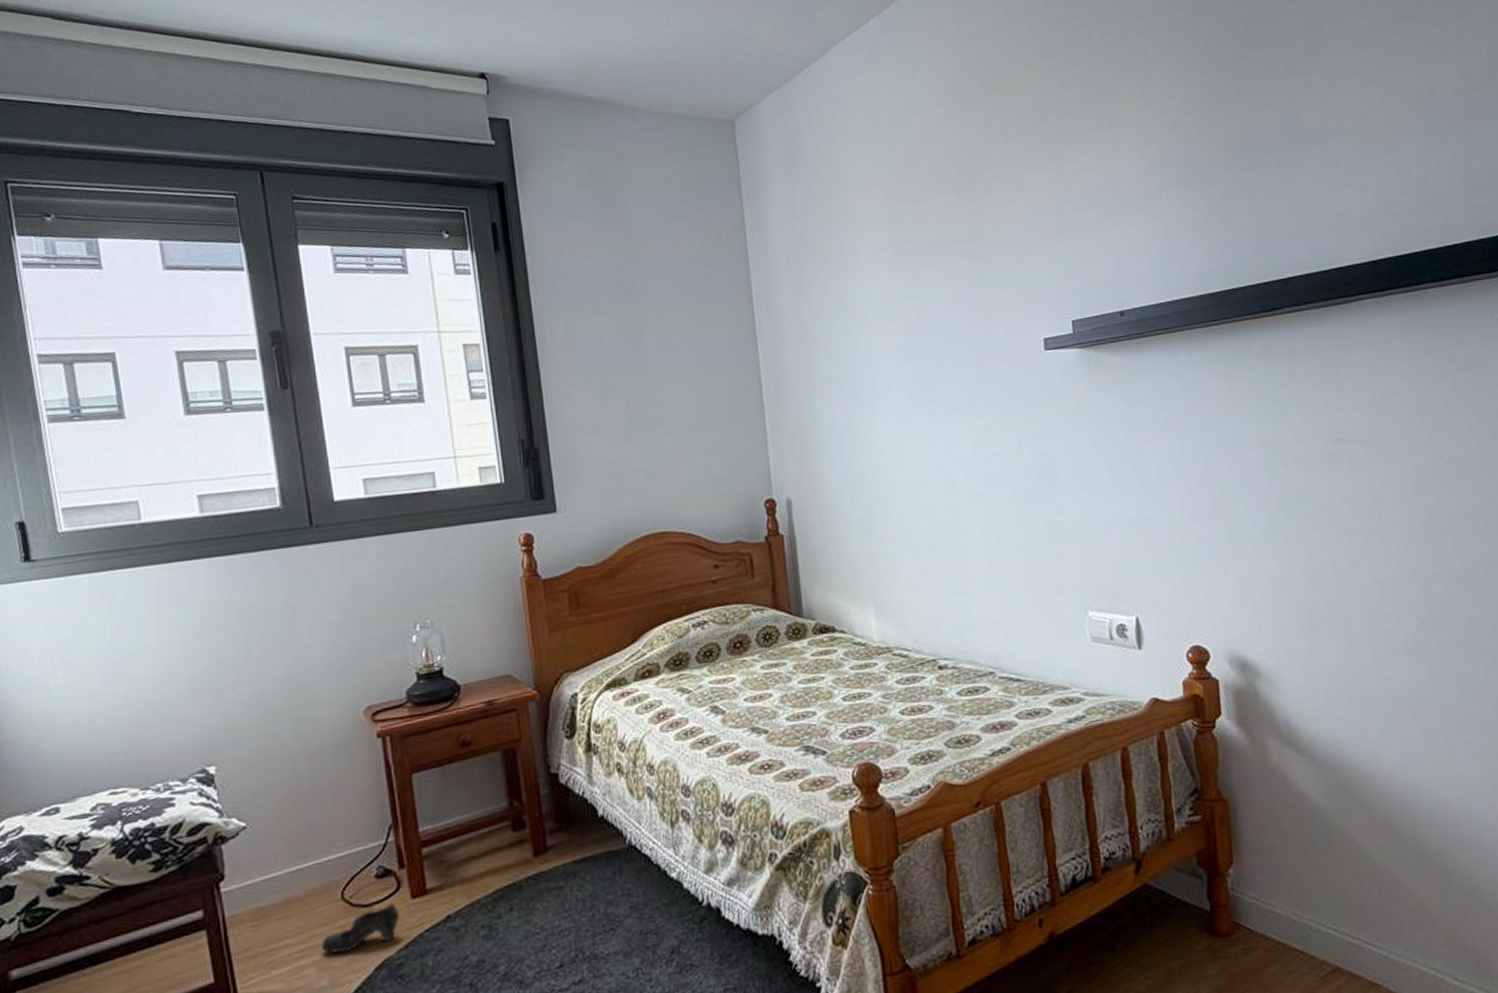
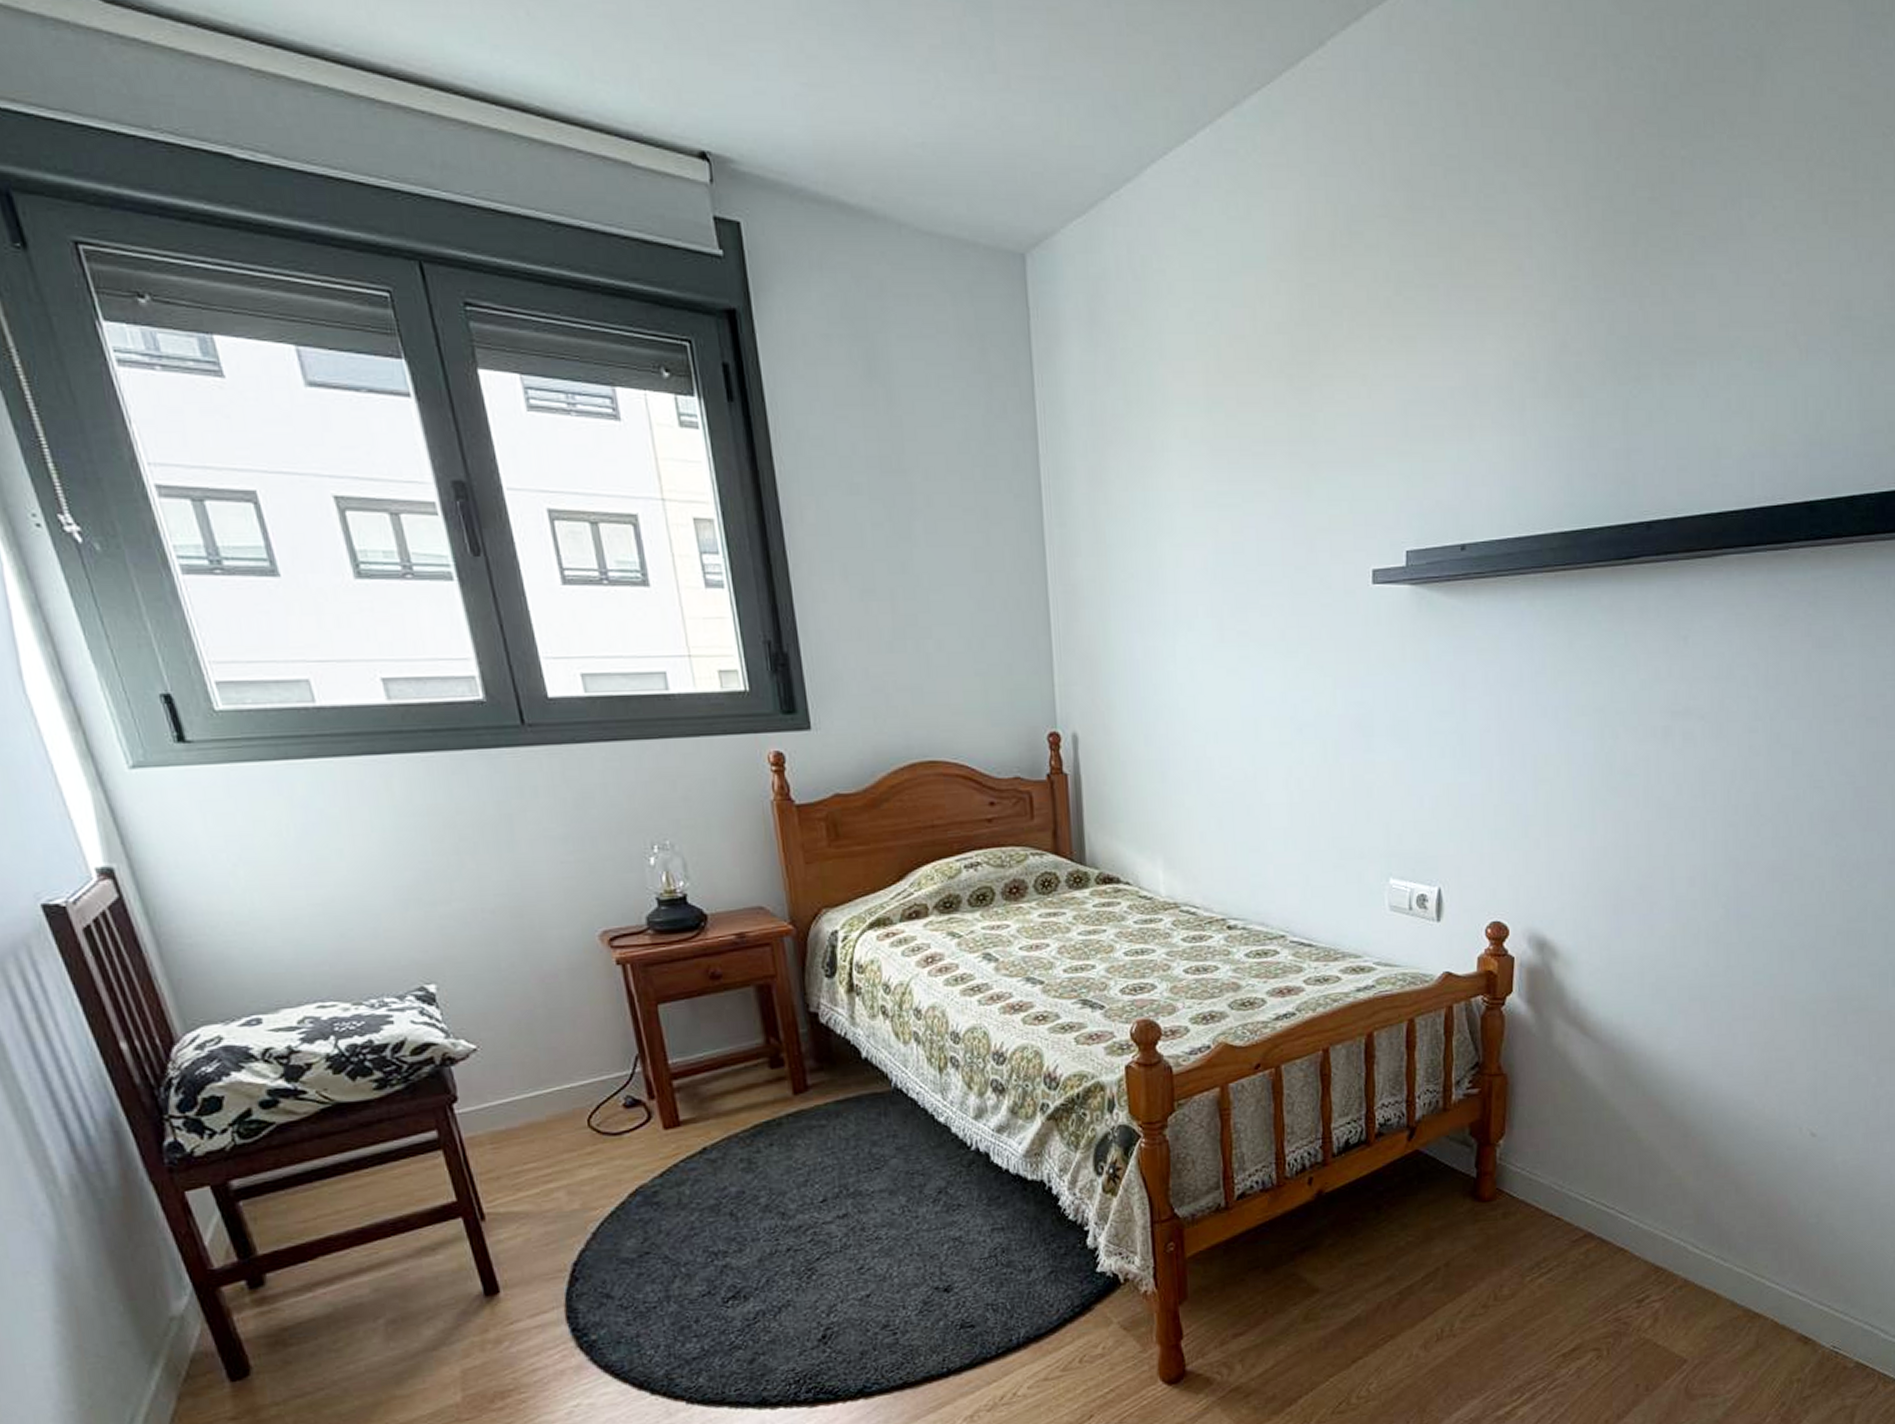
shoe: present [322,902,399,954] -> none [570,1132,652,1179]

